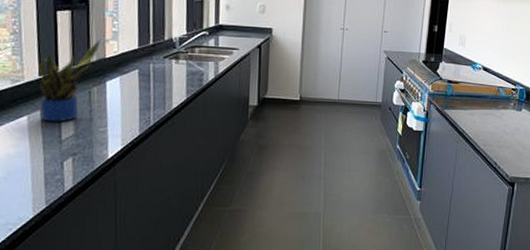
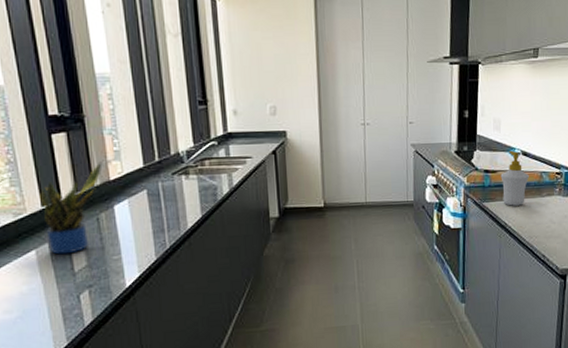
soap bottle: none [462,66,487,115] -> present [500,151,529,206]

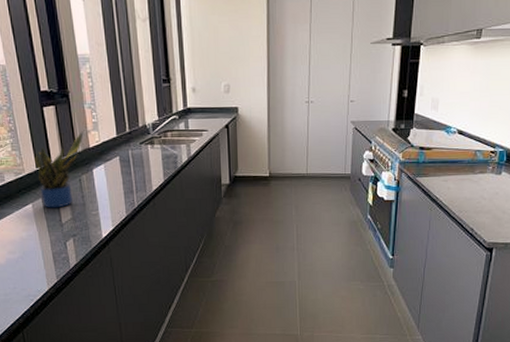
soap bottle: present [500,151,529,206] -> none [435,130,463,182]

